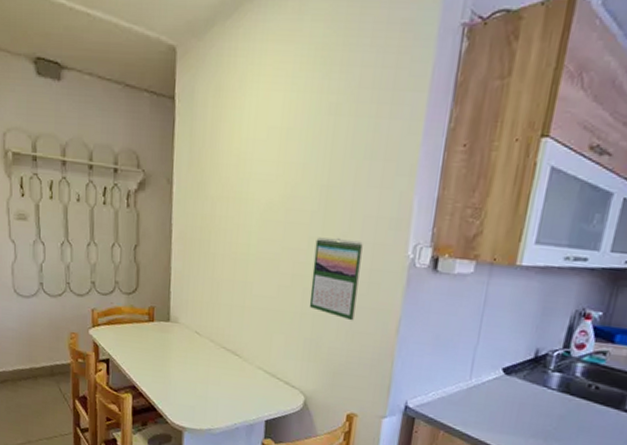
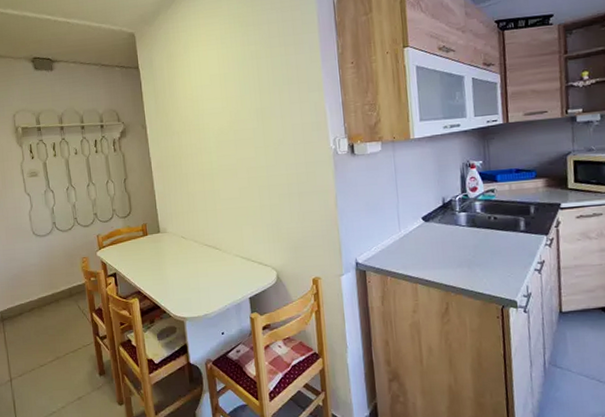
calendar: present [309,237,363,321] -> none [260,143,301,204]

